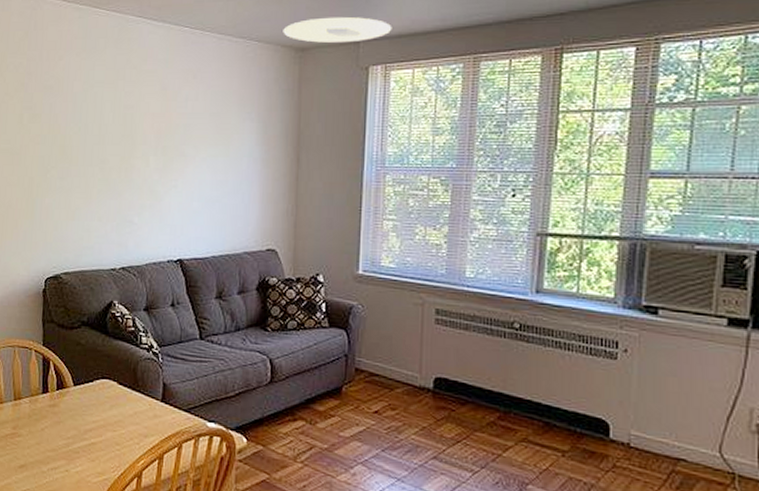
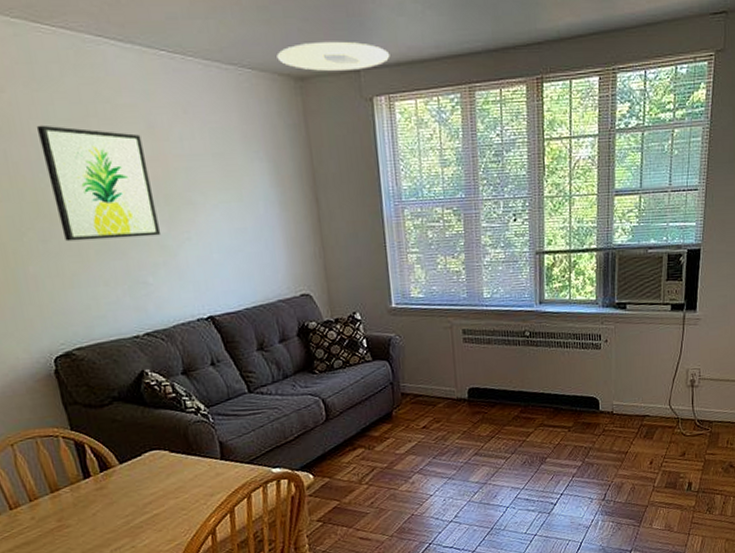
wall art: none [77,85,155,182] -> present [36,125,162,242]

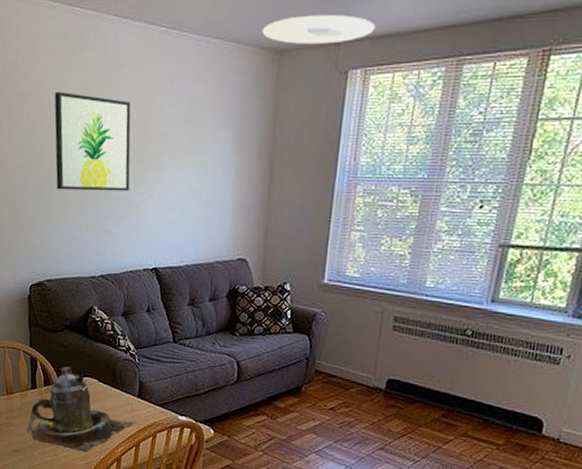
teapot: none [87,443,226,538] -> present [26,366,138,453]

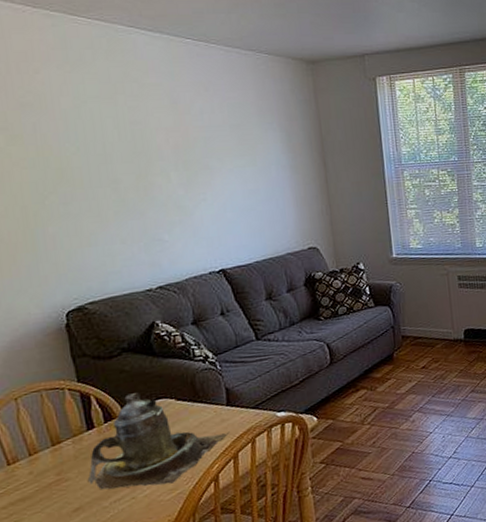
wall art: present [54,91,131,191] -> none [66,101,179,204]
ceiling light: present [262,14,376,44] -> none [291,32,391,56]

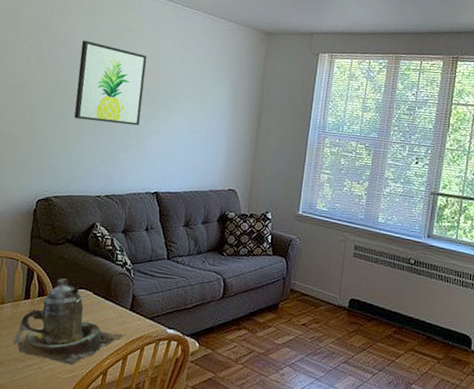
wall art: none [66,101,179,204] -> present [74,40,147,126]

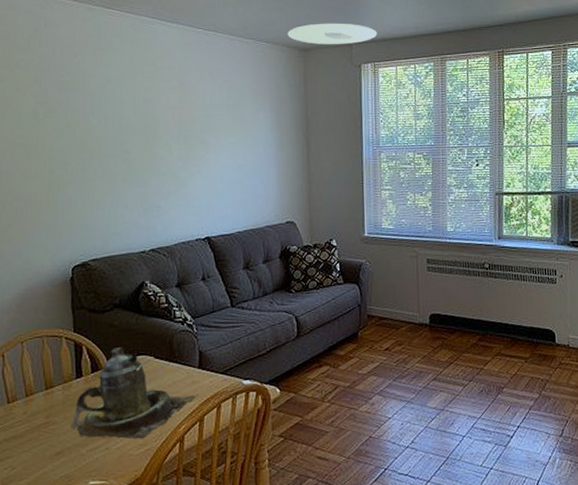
wall art: present [74,40,147,126] -> none [95,81,177,171]
ceiling light: none [255,11,339,34] -> present [287,23,378,44]

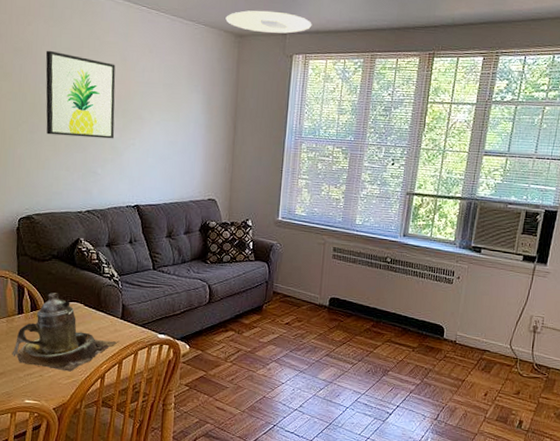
wall art: none [95,81,177,171] -> present [45,50,116,139]

